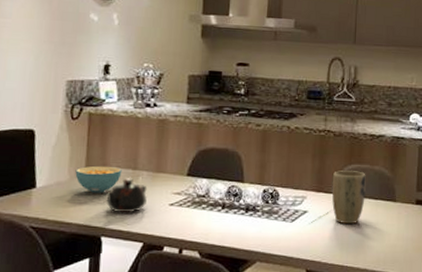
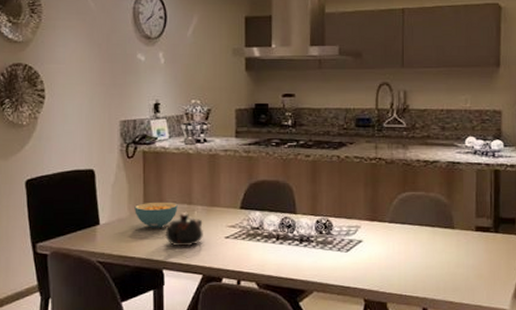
plant pot: present [332,170,366,225] -> none [387,198,421,253]

